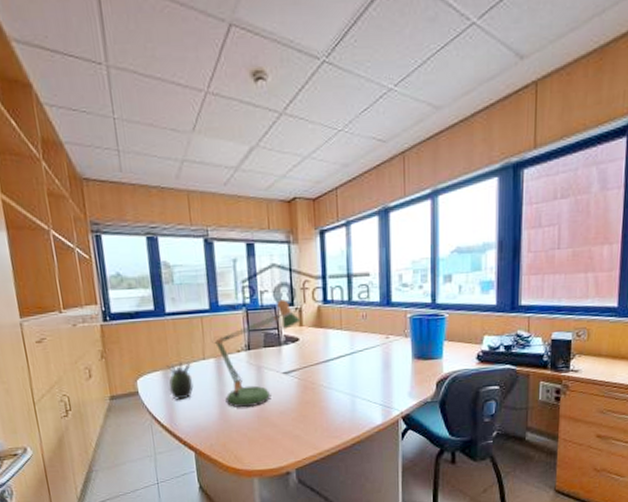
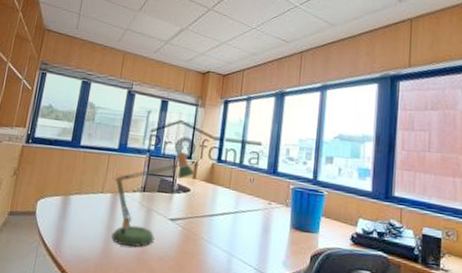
succulent plant: present [166,361,194,400] -> none [63,191,91,228]

